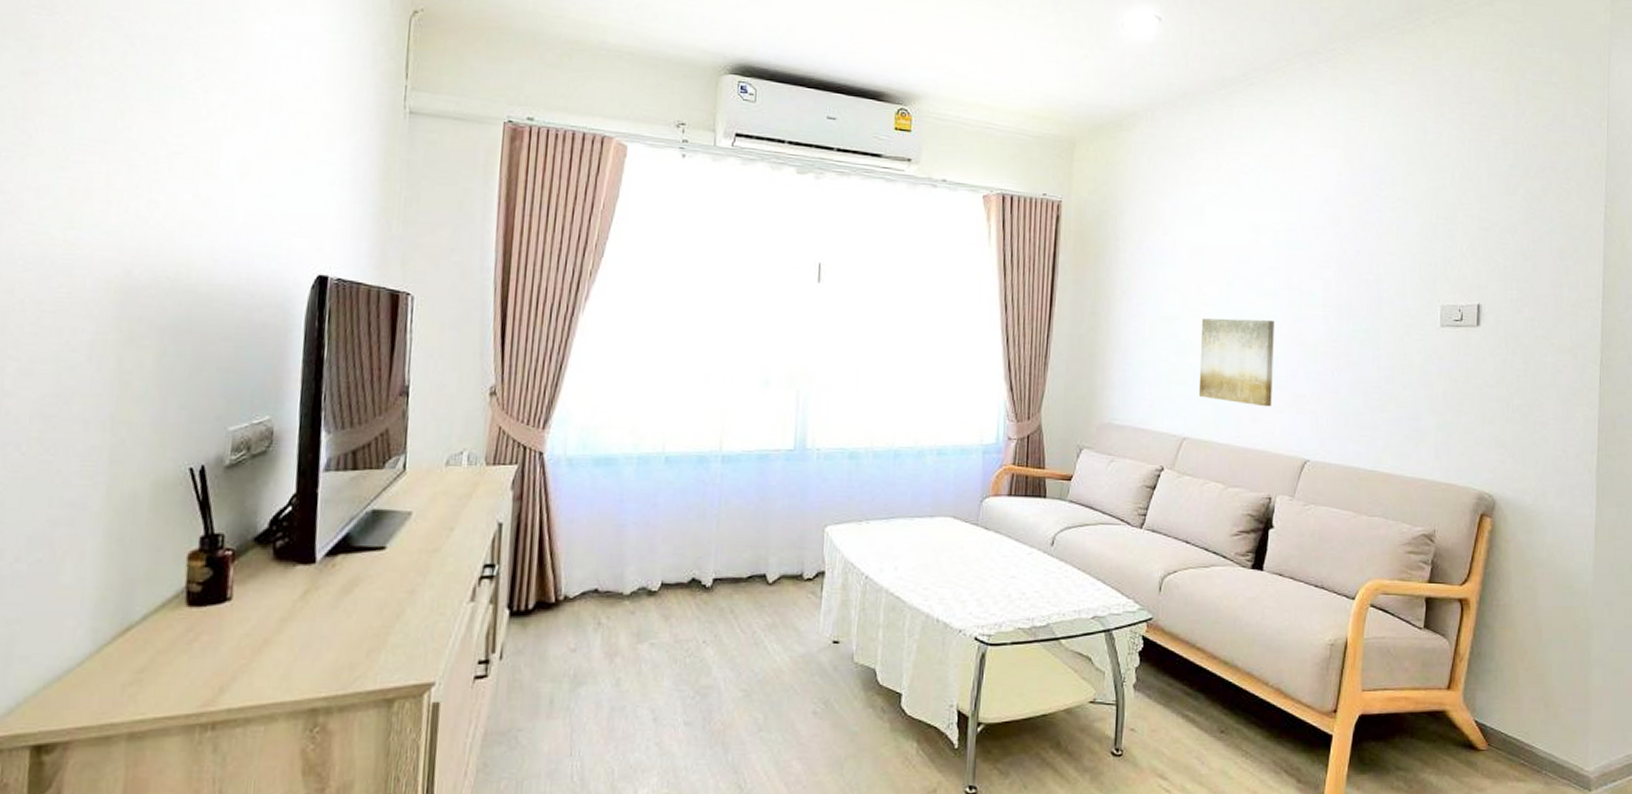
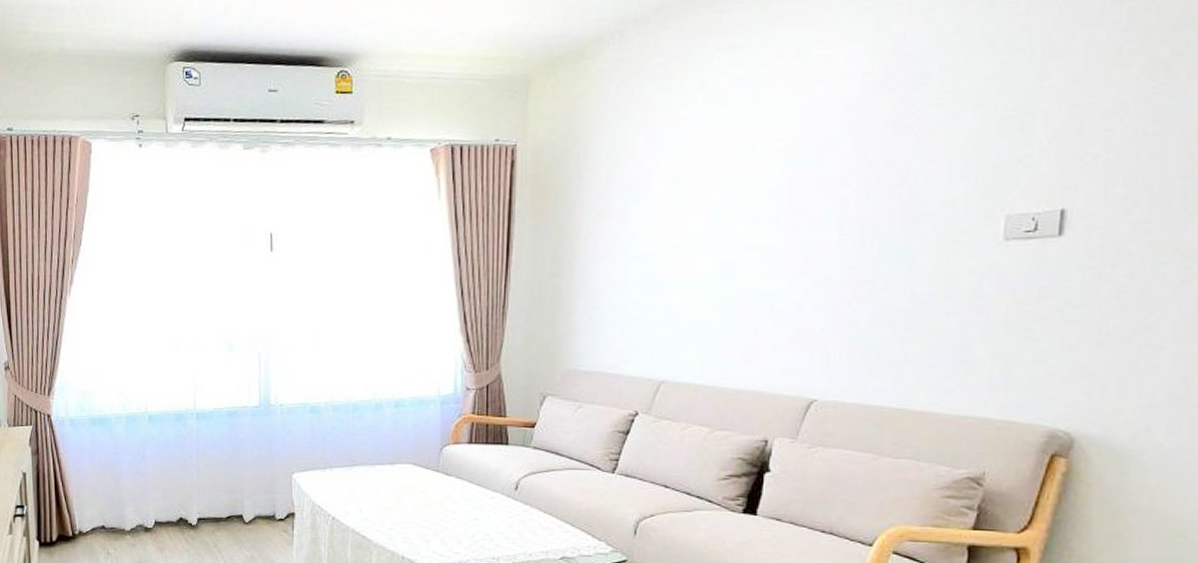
wall art: present [1198,318,1274,407] -> none [679,249,774,345]

